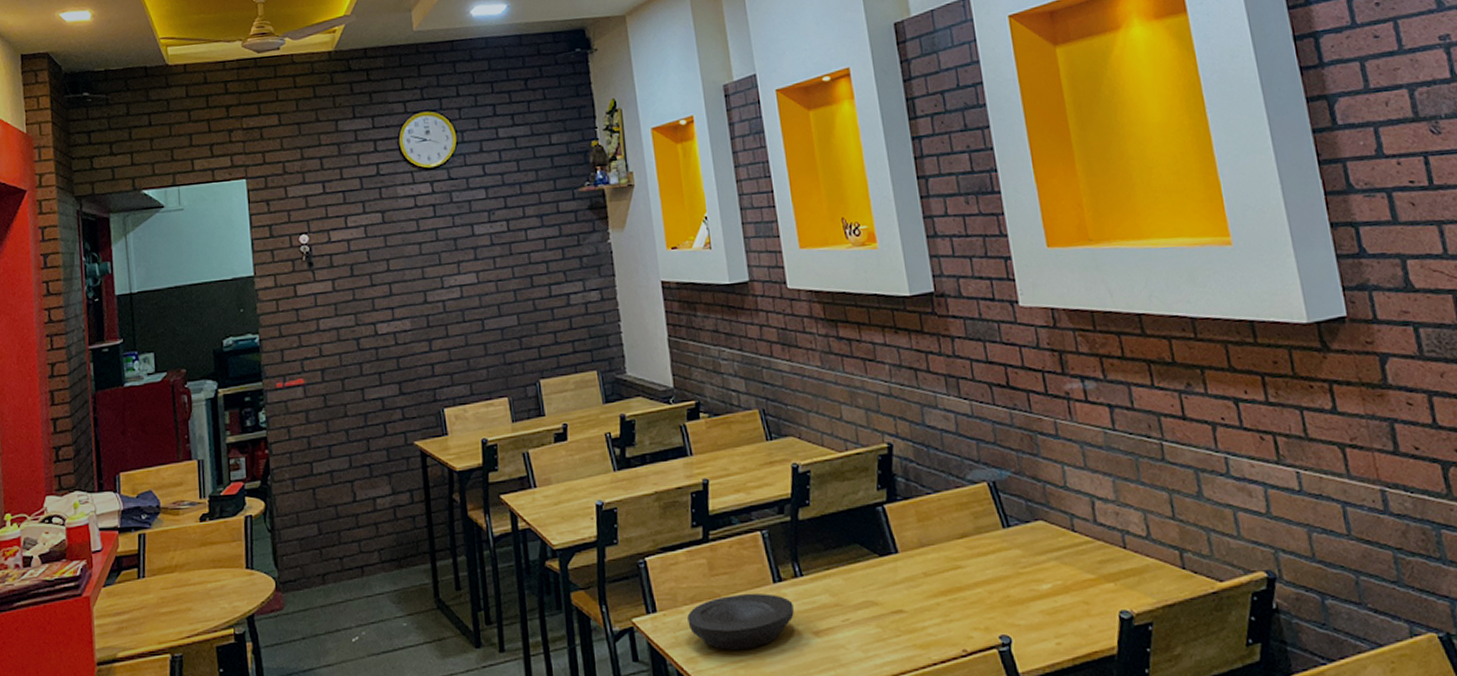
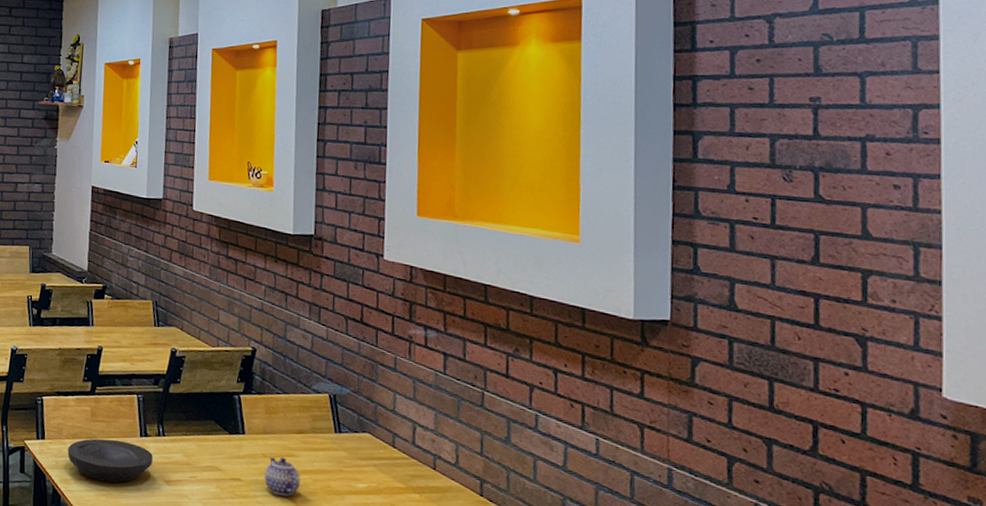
teapot: none [930,571,975,620] -> present [264,456,300,497]

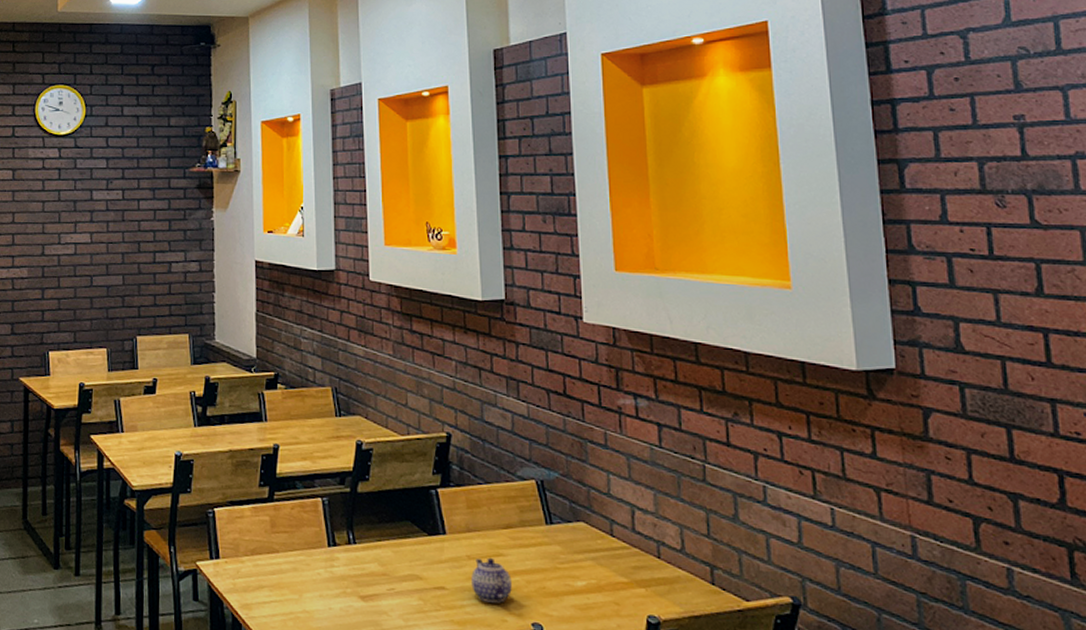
plate: present [67,438,153,483] -> none [247,552,344,604]

